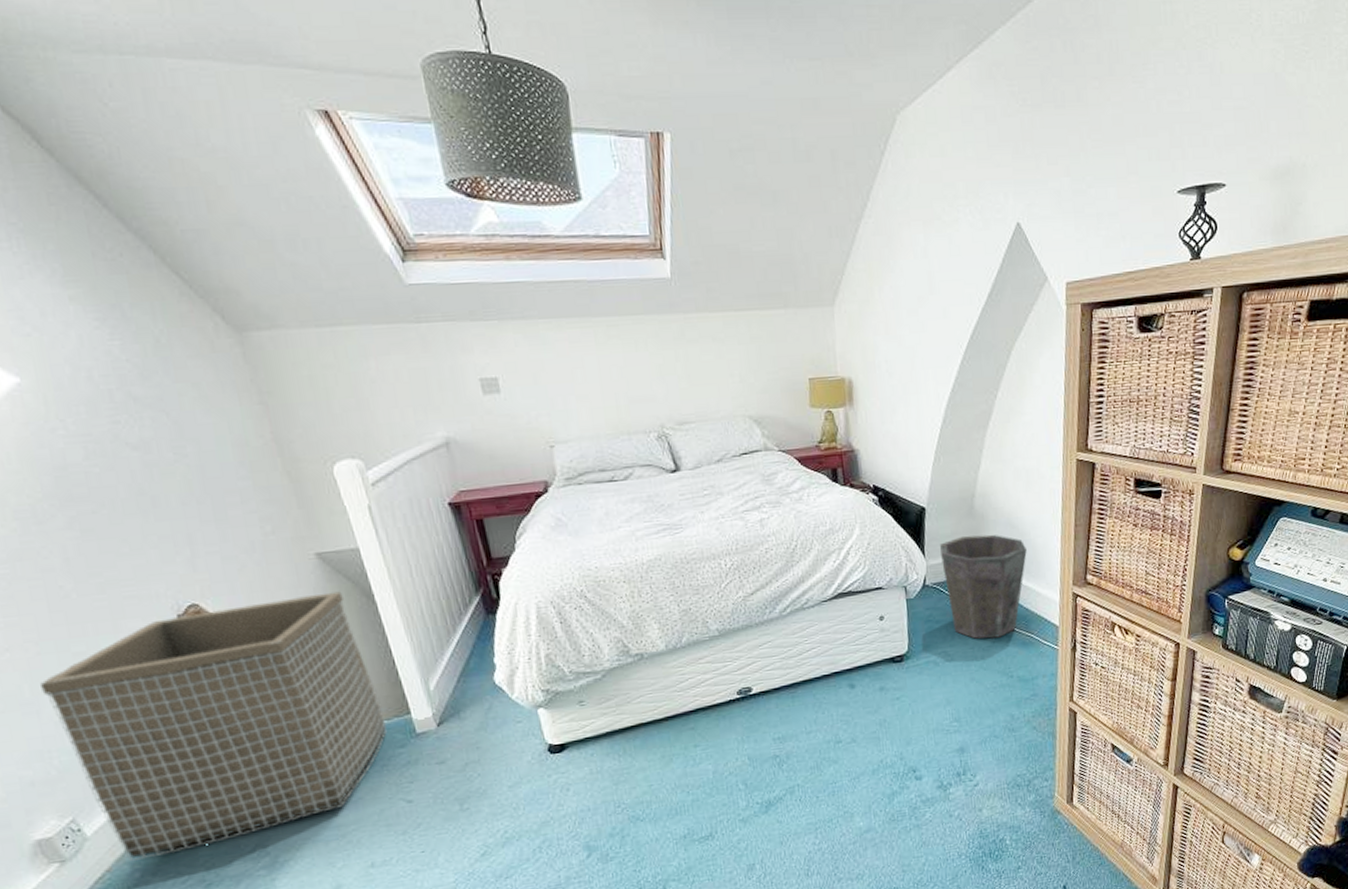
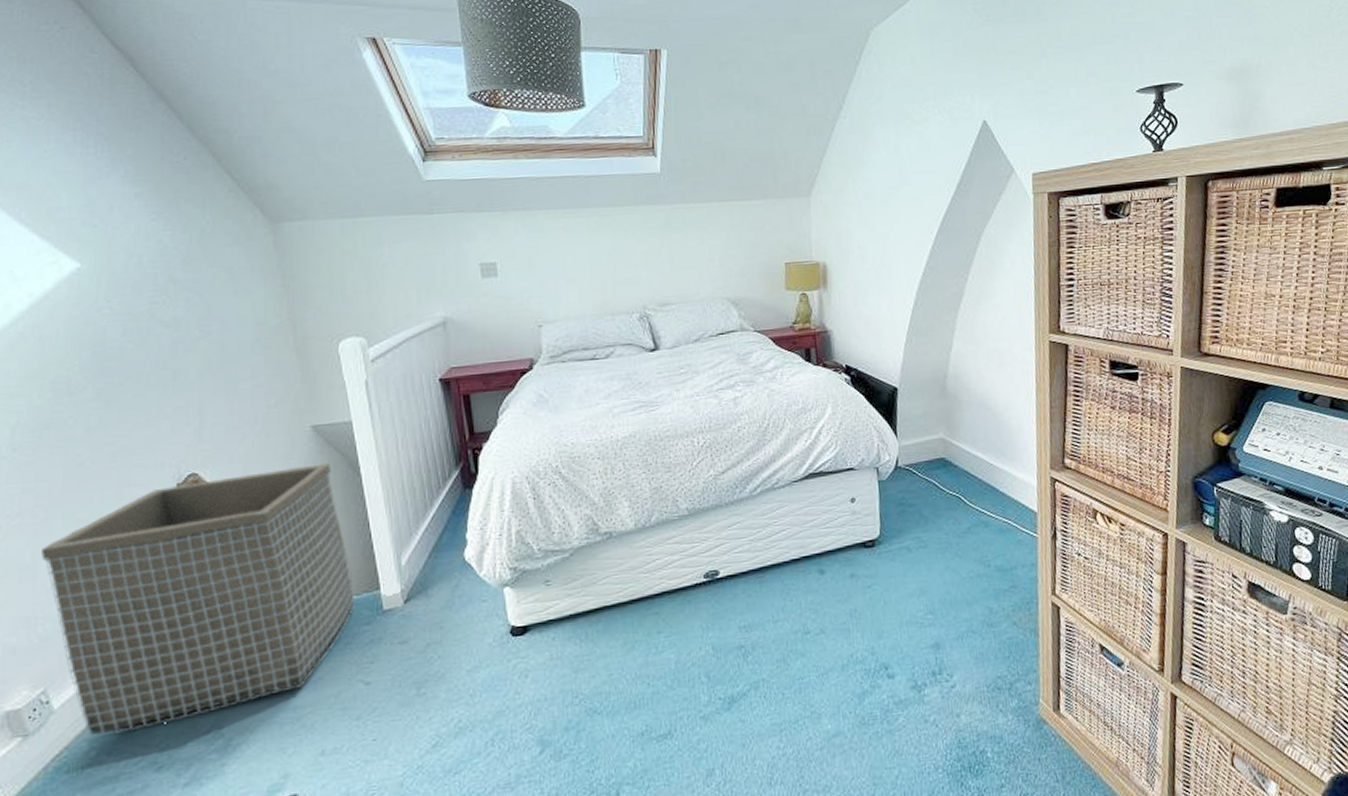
waste bin: present [940,534,1027,639] -> none [912,415,1002,524]

